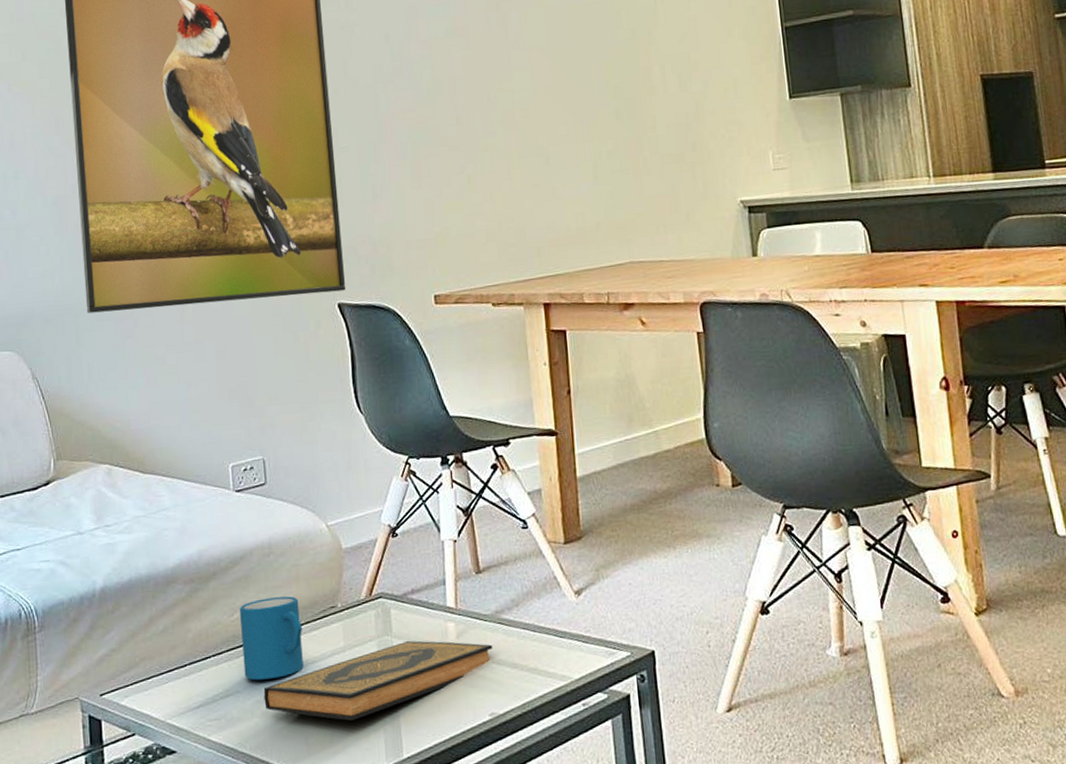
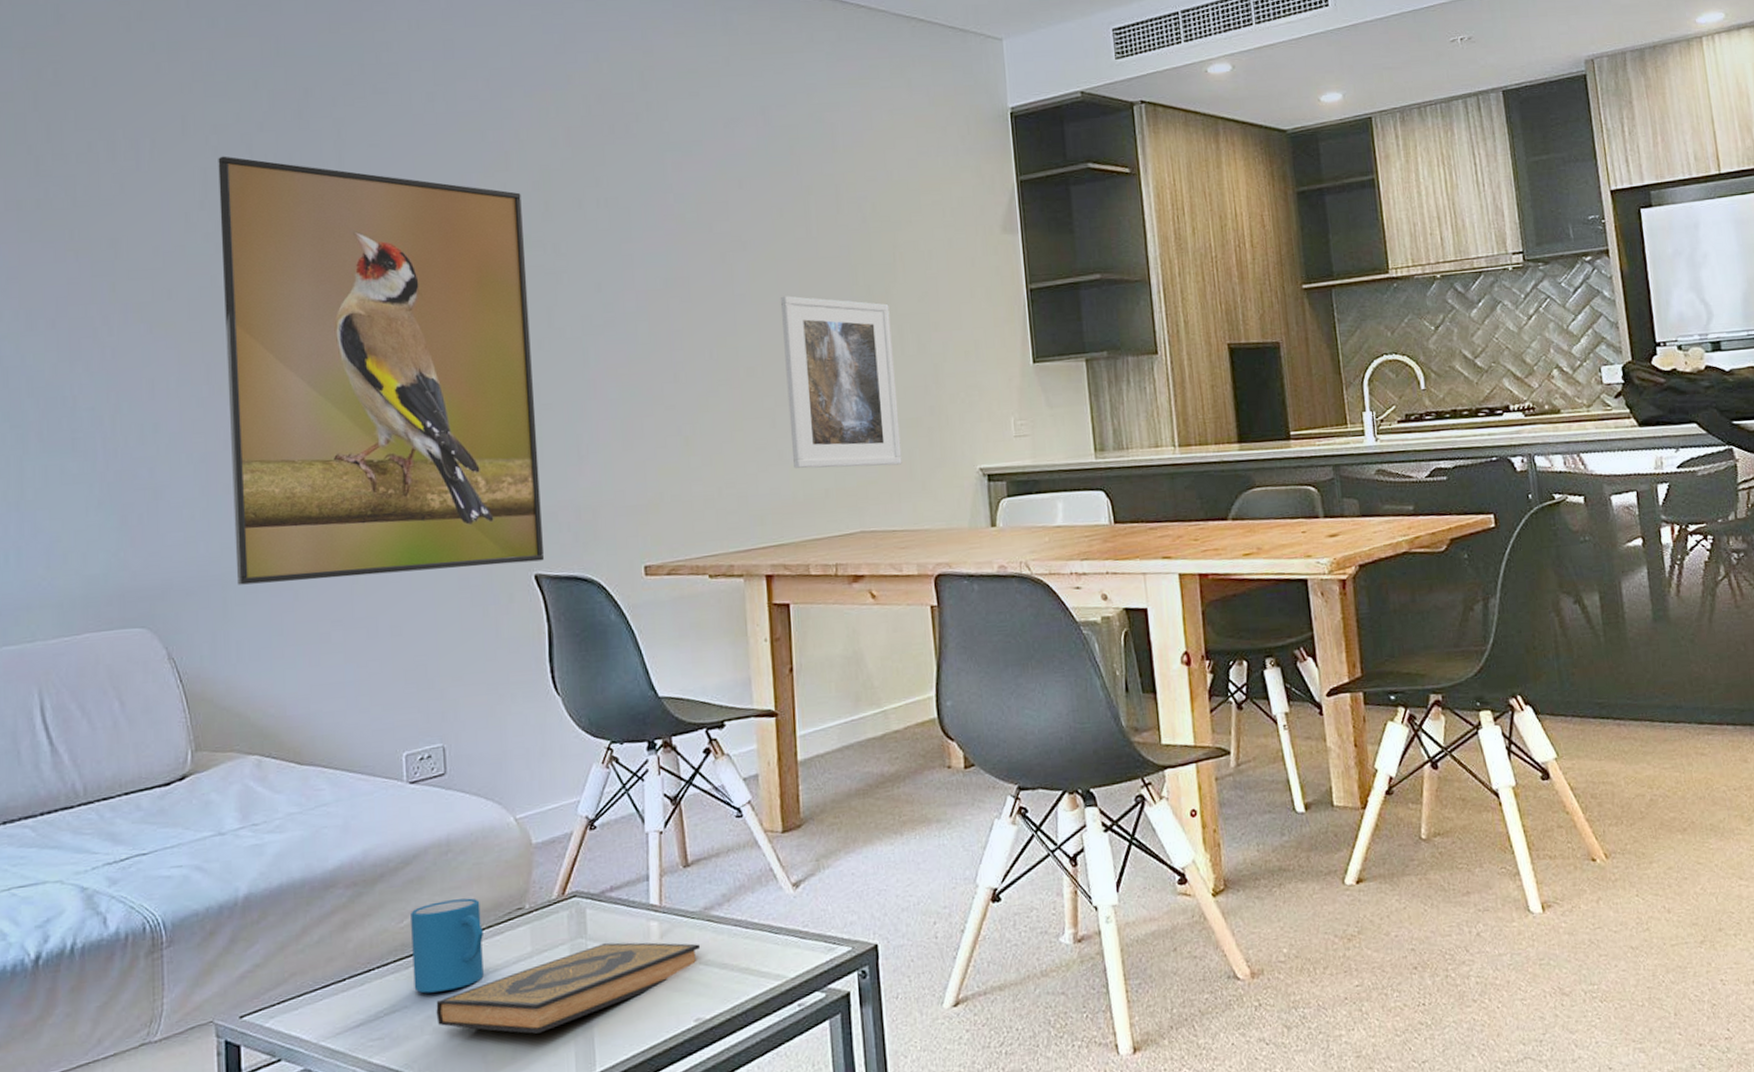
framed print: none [550,40,667,203] -> present [780,295,902,469]

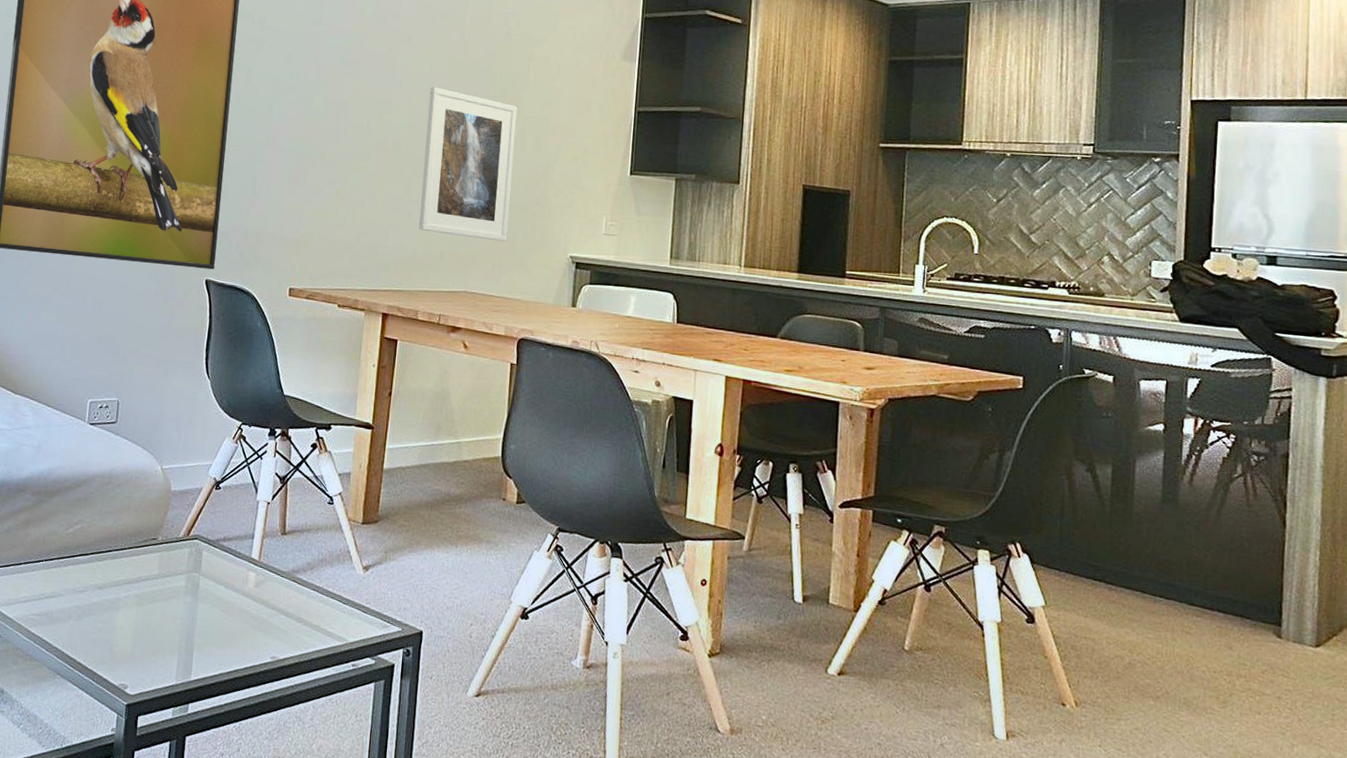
mug: present [411,898,485,993] -> none [69,520,126,591]
hardback book: present [436,942,700,1034] -> none [81,581,284,639]

